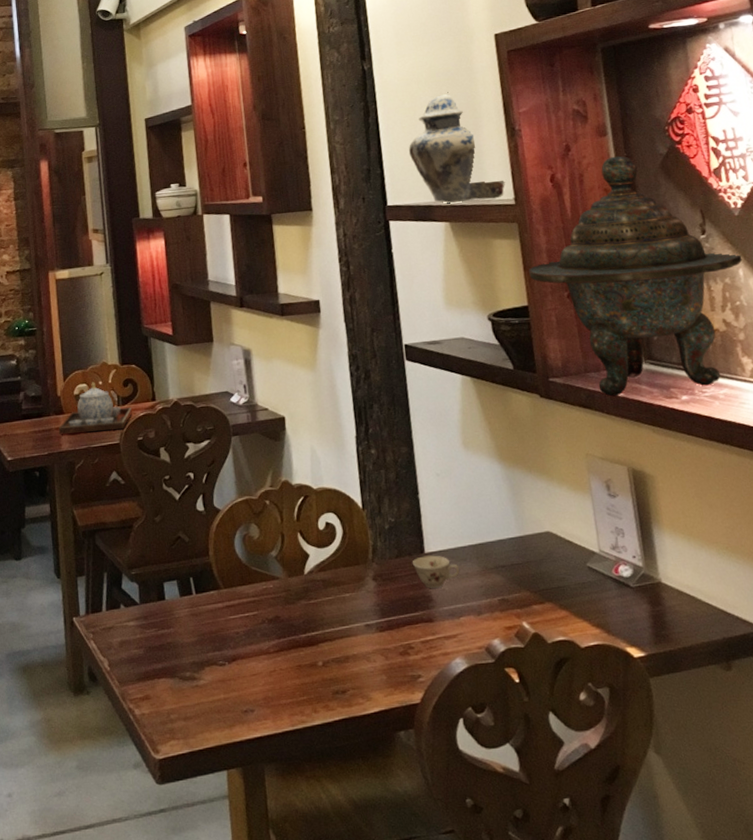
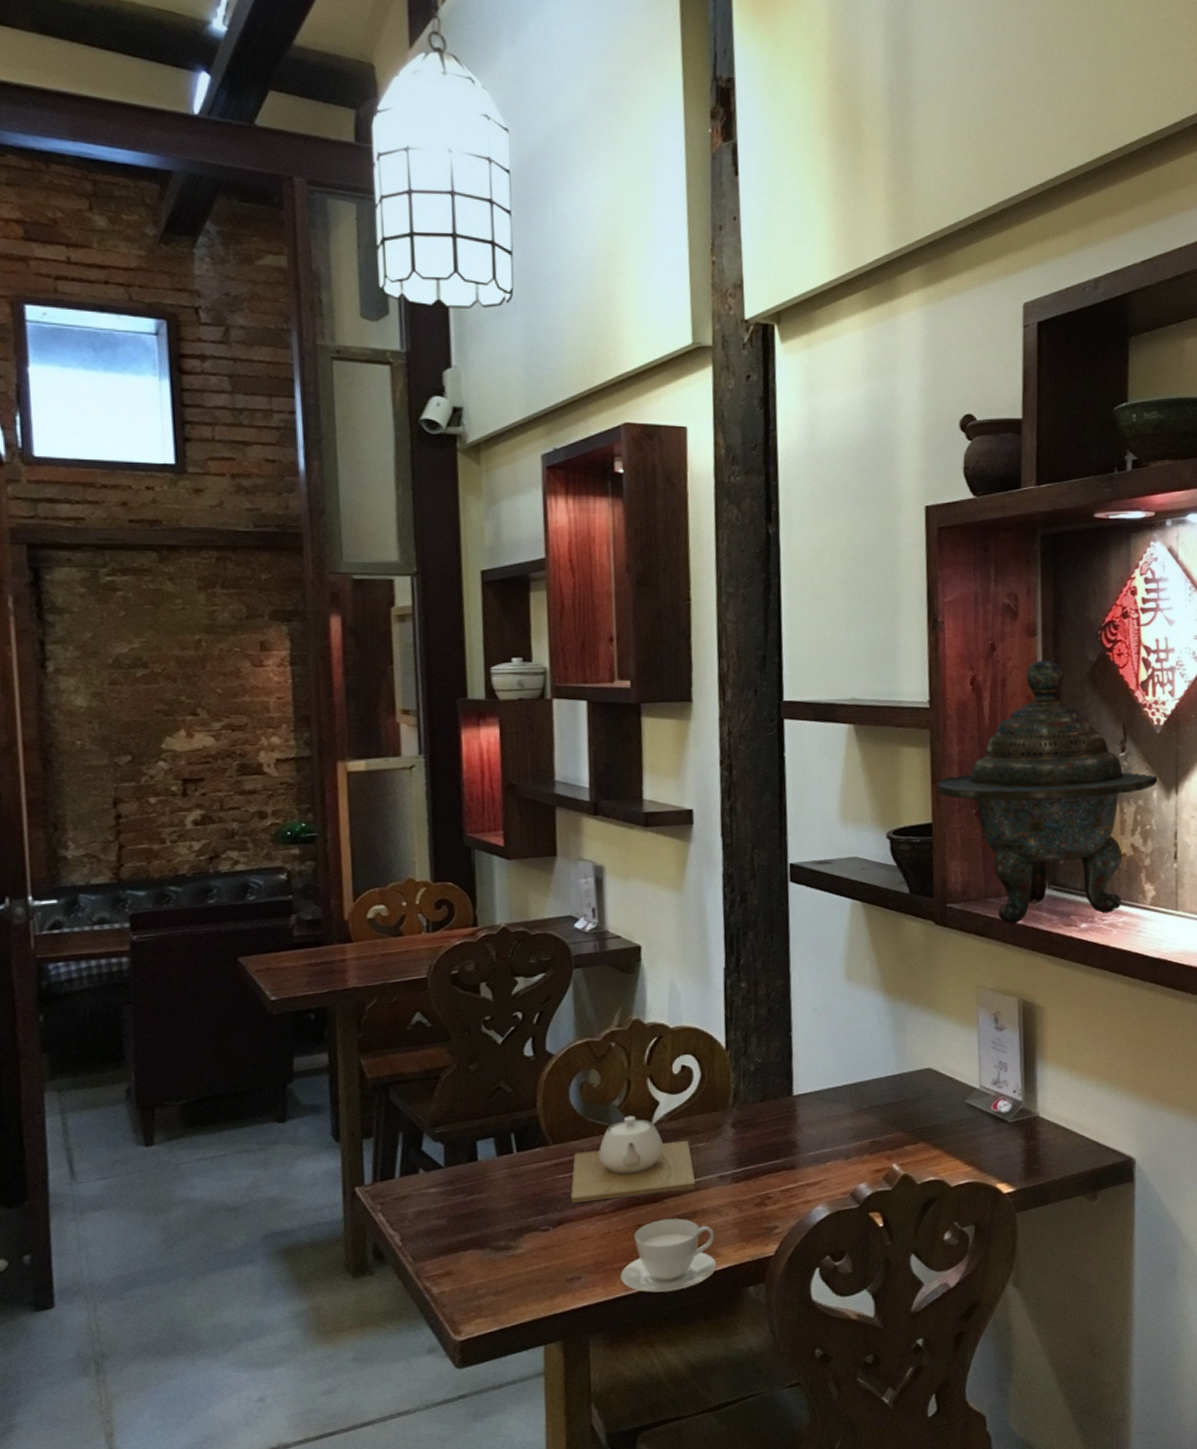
tea set: present [58,382,132,434] -> none [343,902,446,967]
teapot: none [241,566,346,642] -> present [571,1115,696,1203]
teacup: none [286,661,370,730] -> present [620,1218,717,1293]
ginger jar: present [408,92,506,203] -> none [813,570,922,702]
teacup: present [412,555,460,588] -> none [777,1097,830,1133]

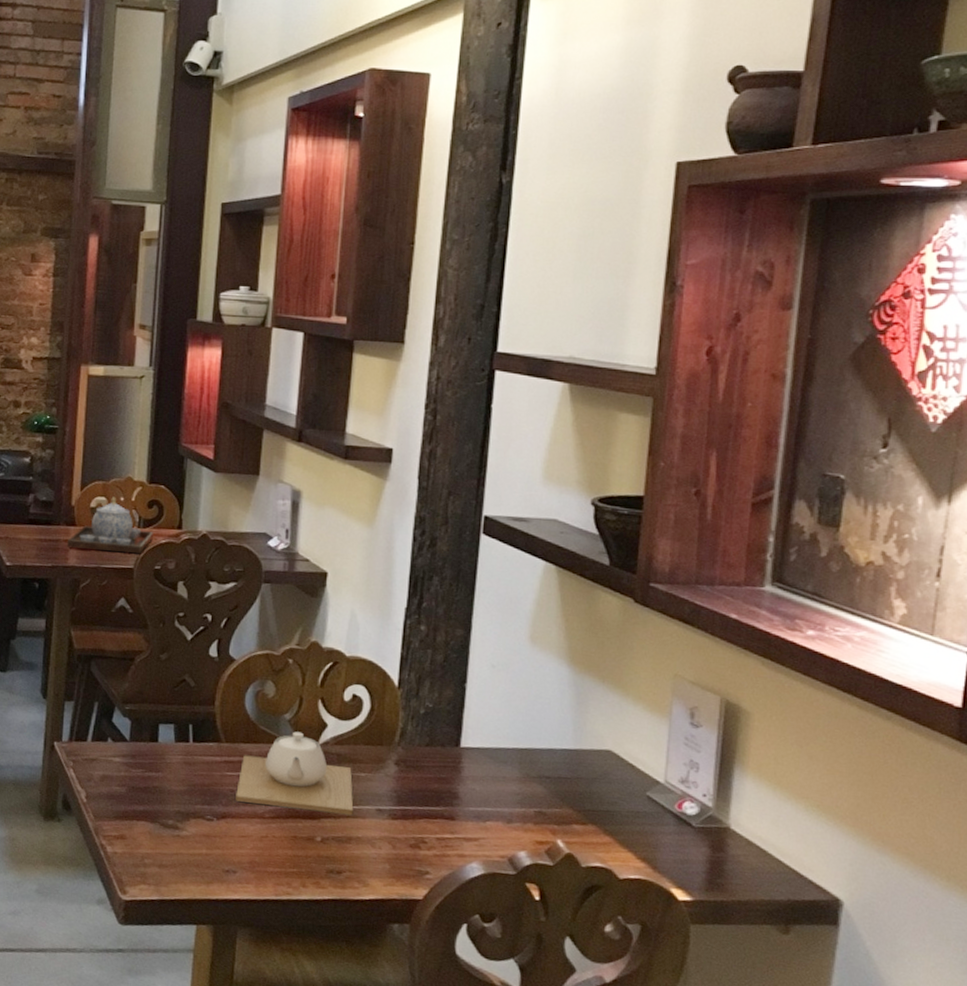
tea set: none [343,902,446,967] -> present [66,496,153,554]
teacup: present [620,1218,717,1293] -> none [272,836,367,909]
incense burner: present [937,660,1158,924] -> none [654,336,927,624]

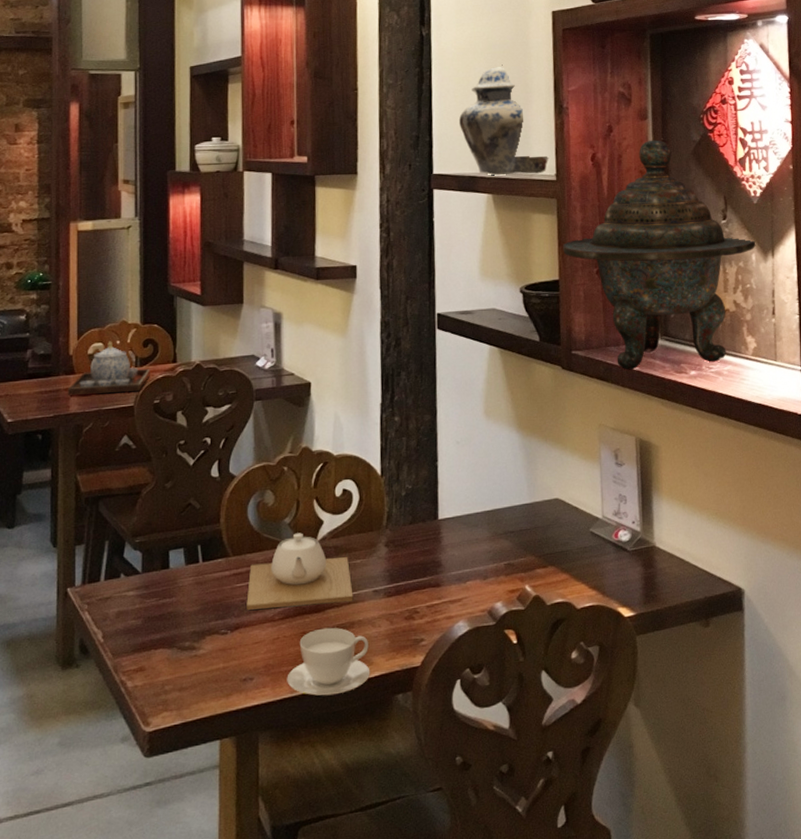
teacup: none [272,836,367,909] -> present [287,627,371,696]
ginger jar: none [536,226,650,365] -> present [458,65,549,175]
incense burner: none [654,336,927,624] -> present [563,140,756,370]

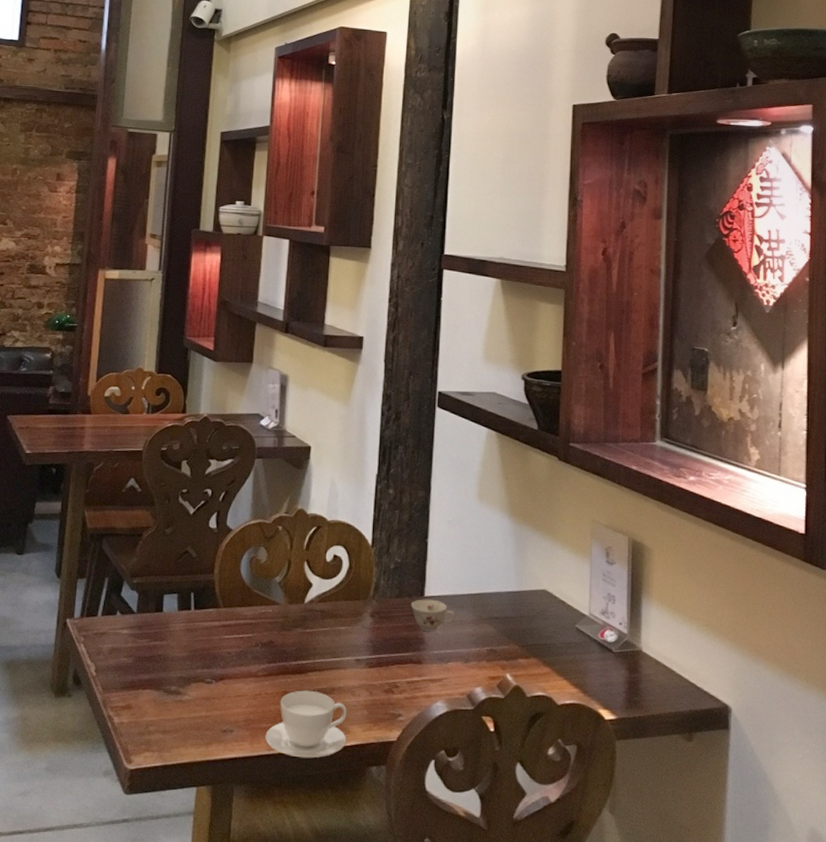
tea set: present [67,341,150,395] -> none [82,386,161,438]
teapot: present [246,533,354,610] -> none [232,592,336,667]
teacup: none [425,521,471,554] -> present [410,599,455,631]
ginger jar: present [458,65,549,175] -> none [473,153,560,264]
incense burner: present [563,140,756,370] -> none [568,239,766,470]

